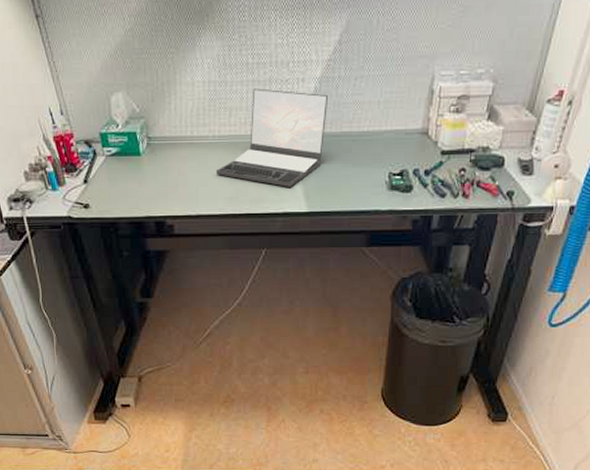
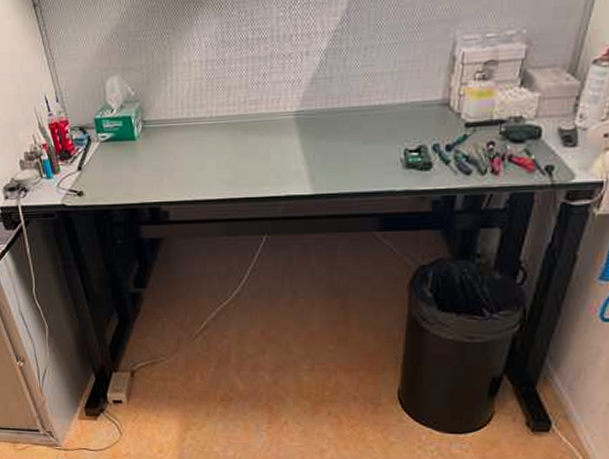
laptop: present [215,88,329,187] -> none [213,65,336,168]

